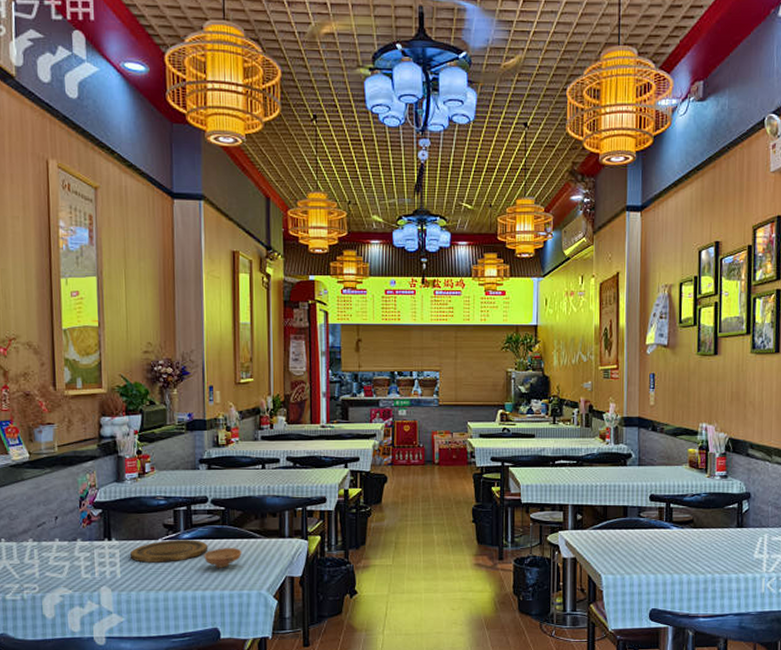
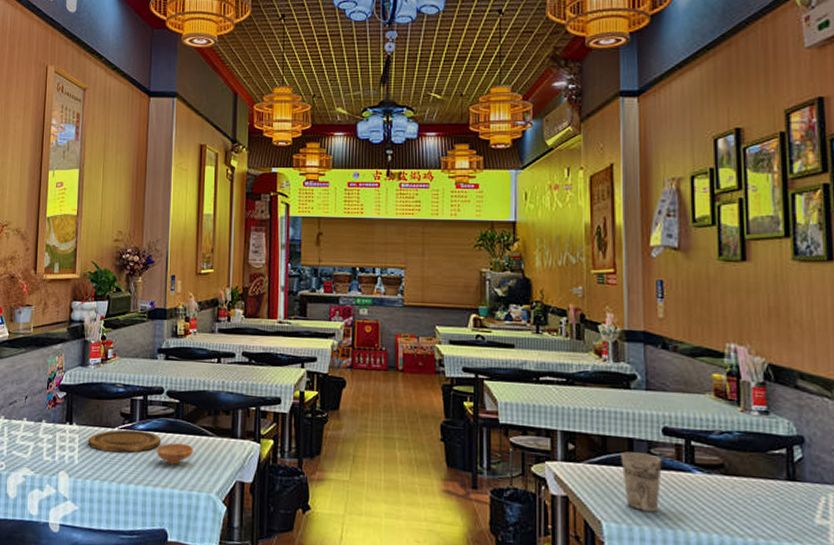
cup: none [617,517,648,564] -> present [621,451,662,512]

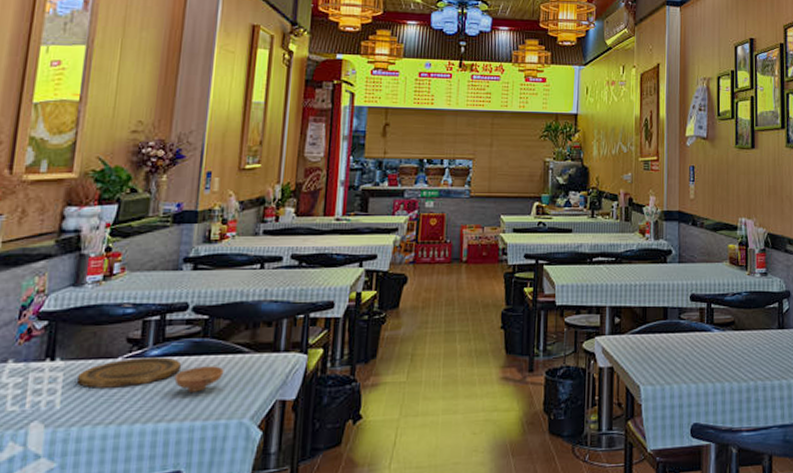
cup: present [621,451,662,512] -> none [657,319,689,372]

